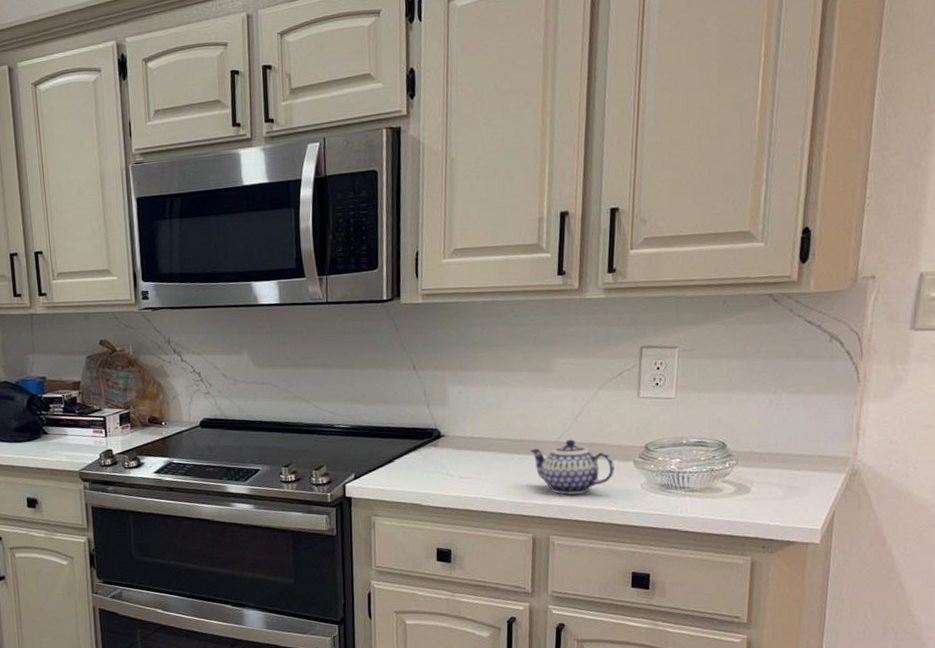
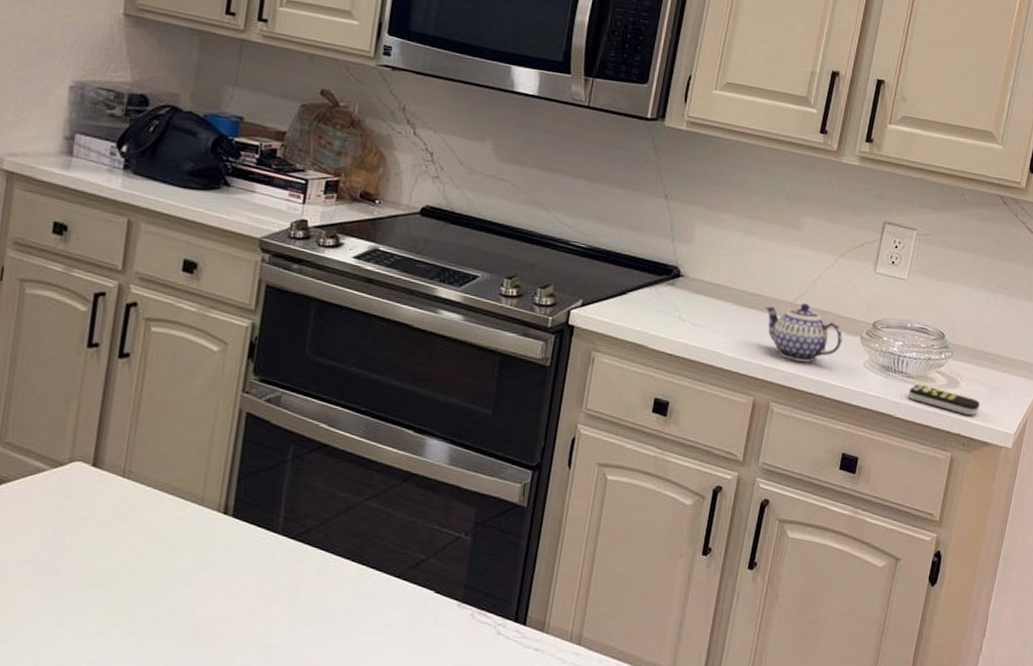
remote control: none [694,495,777,518] -> present [908,383,980,415]

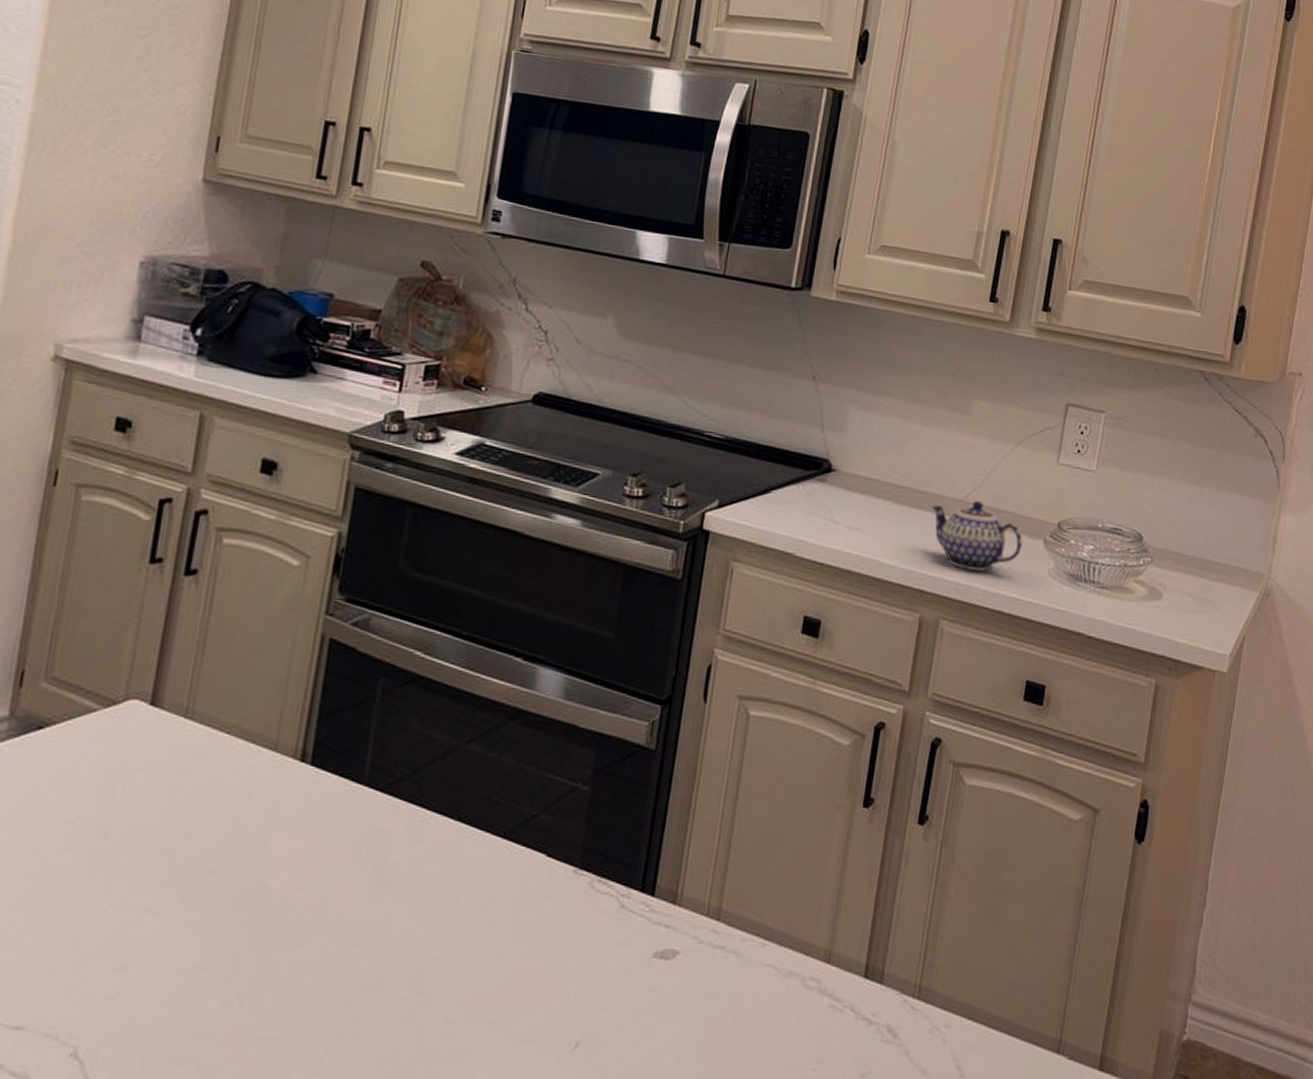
remote control: present [908,383,980,415] -> none [1102,595,1188,633]

